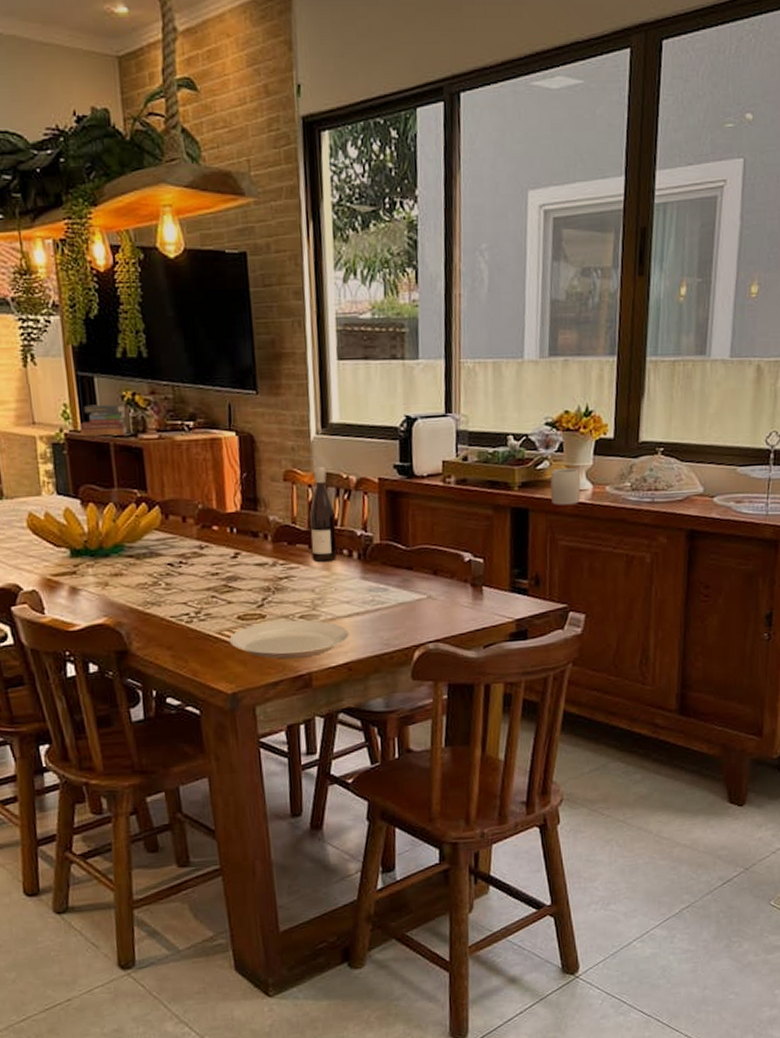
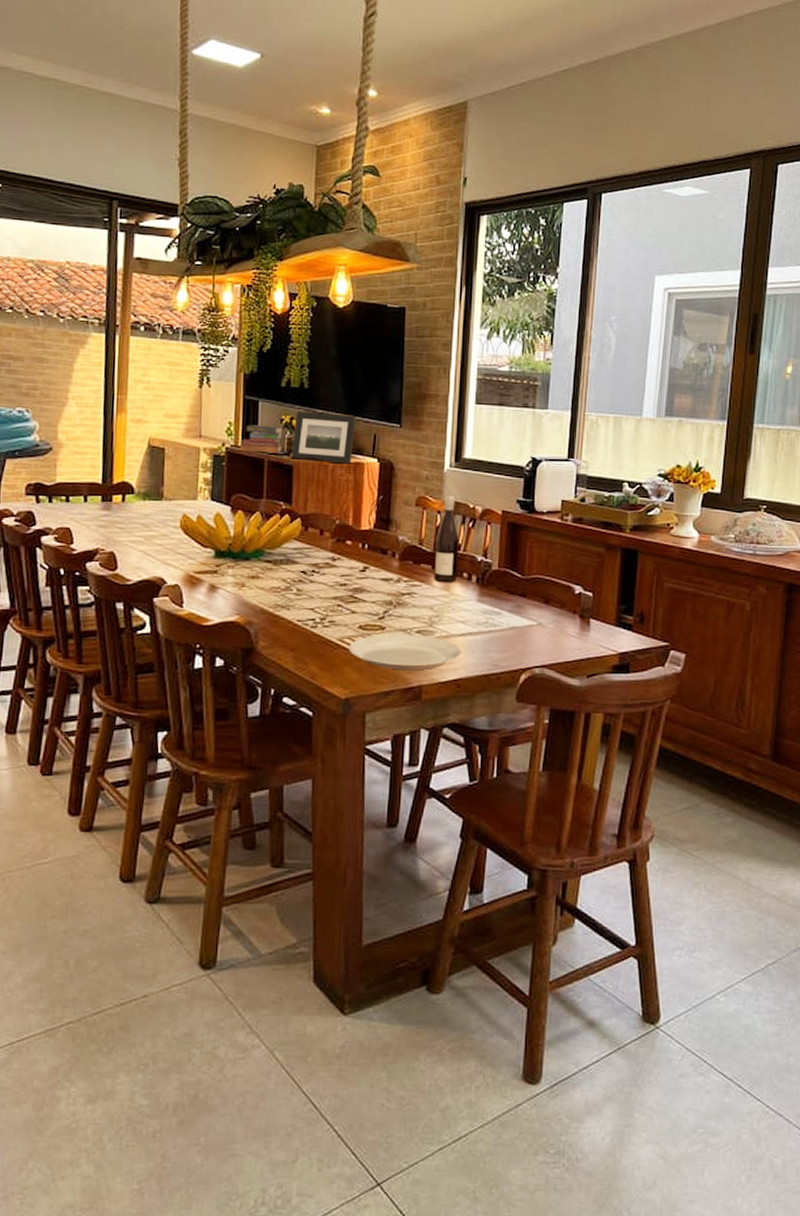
picture frame: none [137,384,207,442] -> present [291,412,356,464]
mug: present [550,467,581,505] -> none [660,516,687,550]

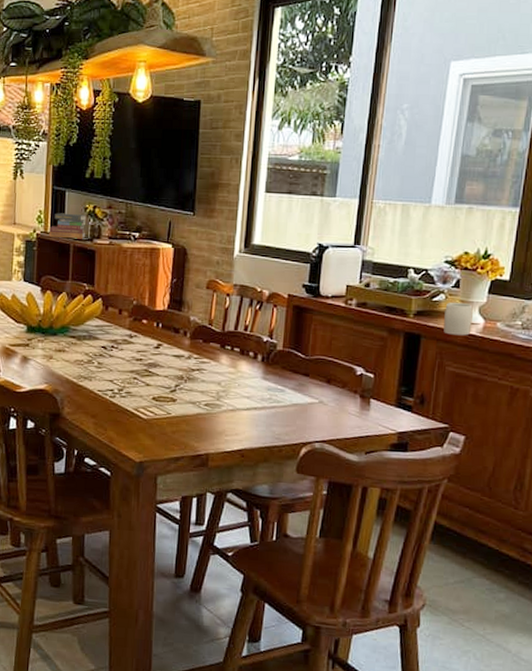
picture frame: present [291,412,356,464] -> none [94,201,153,249]
plate: present [348,633,461,671] -> none [143,405,246,440]
bottle: present [434,495,459,582] -> none [222,279,247,360]
mug: none [660,516,687,550] -> present [443,302,473,336]

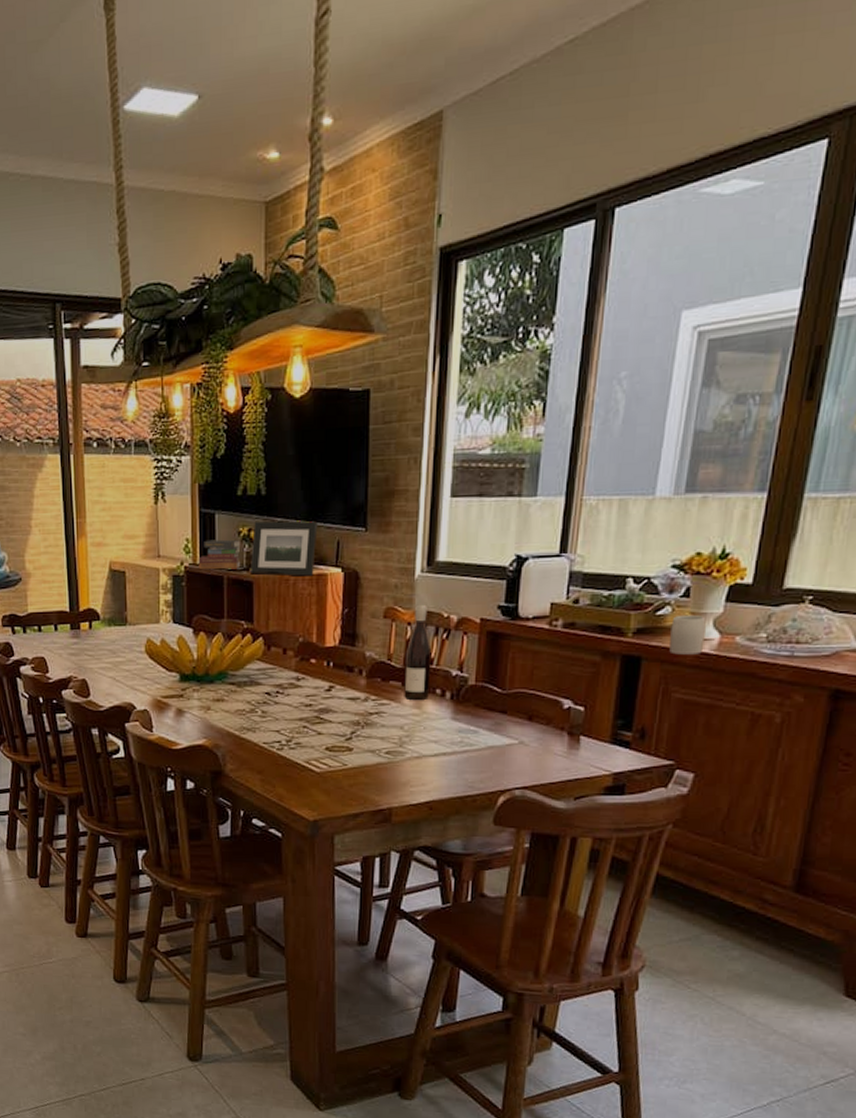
picture frame: none [94,201,153,249] -> present [251,521,318,577]
bottle: none [222,279,247,360] -> present [404,604,432,699]

